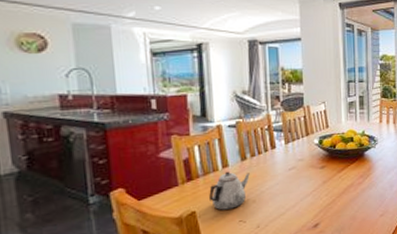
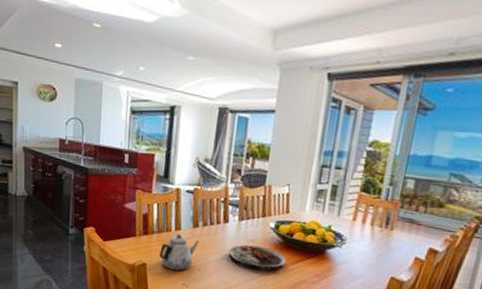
plate: none [281,163,334,187] -> present [228,245,287,272]

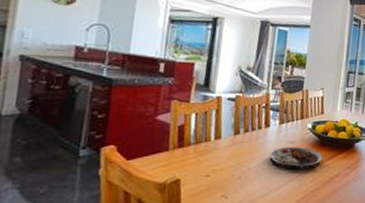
teapot: present [160,234,199,271] -> none [196,143,240,182]

